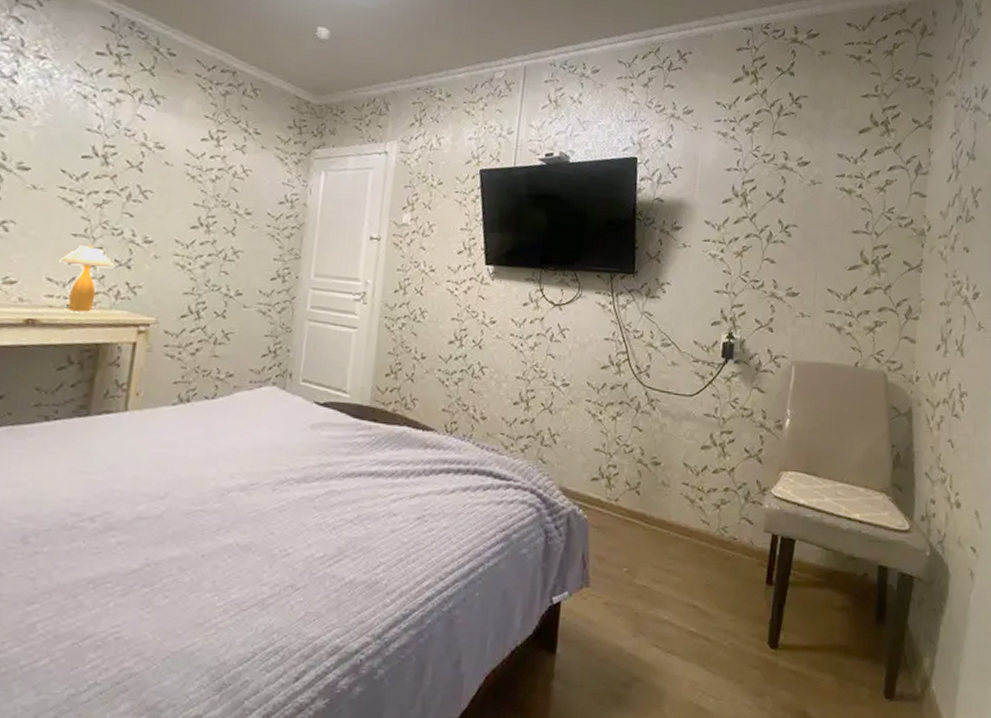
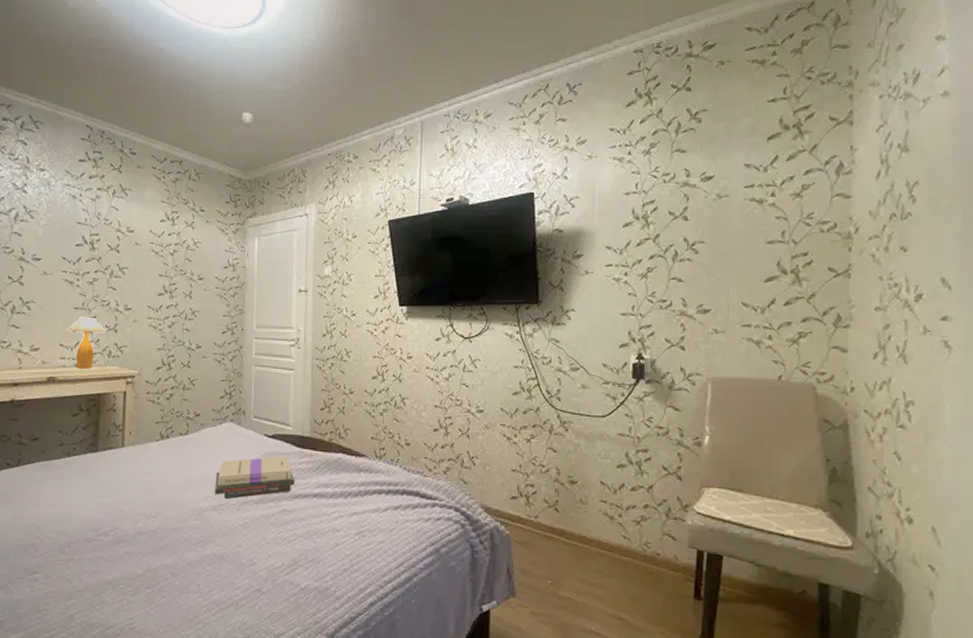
books: none [245,428,348,478] -> present [215,456,295,500]

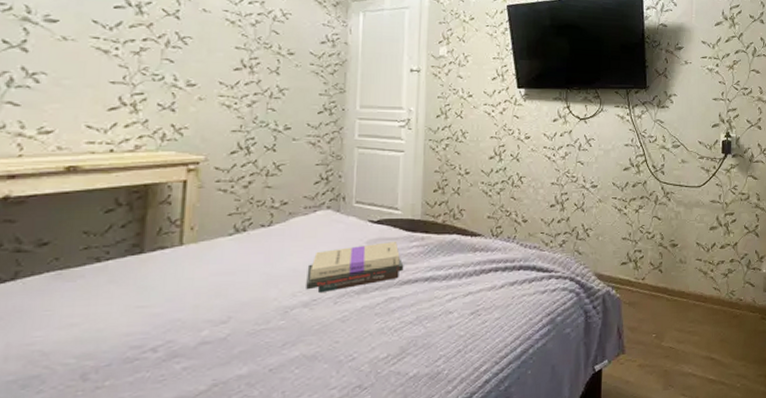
table lamp: present [67,314,105,369] -> none [98,90,157,156]

